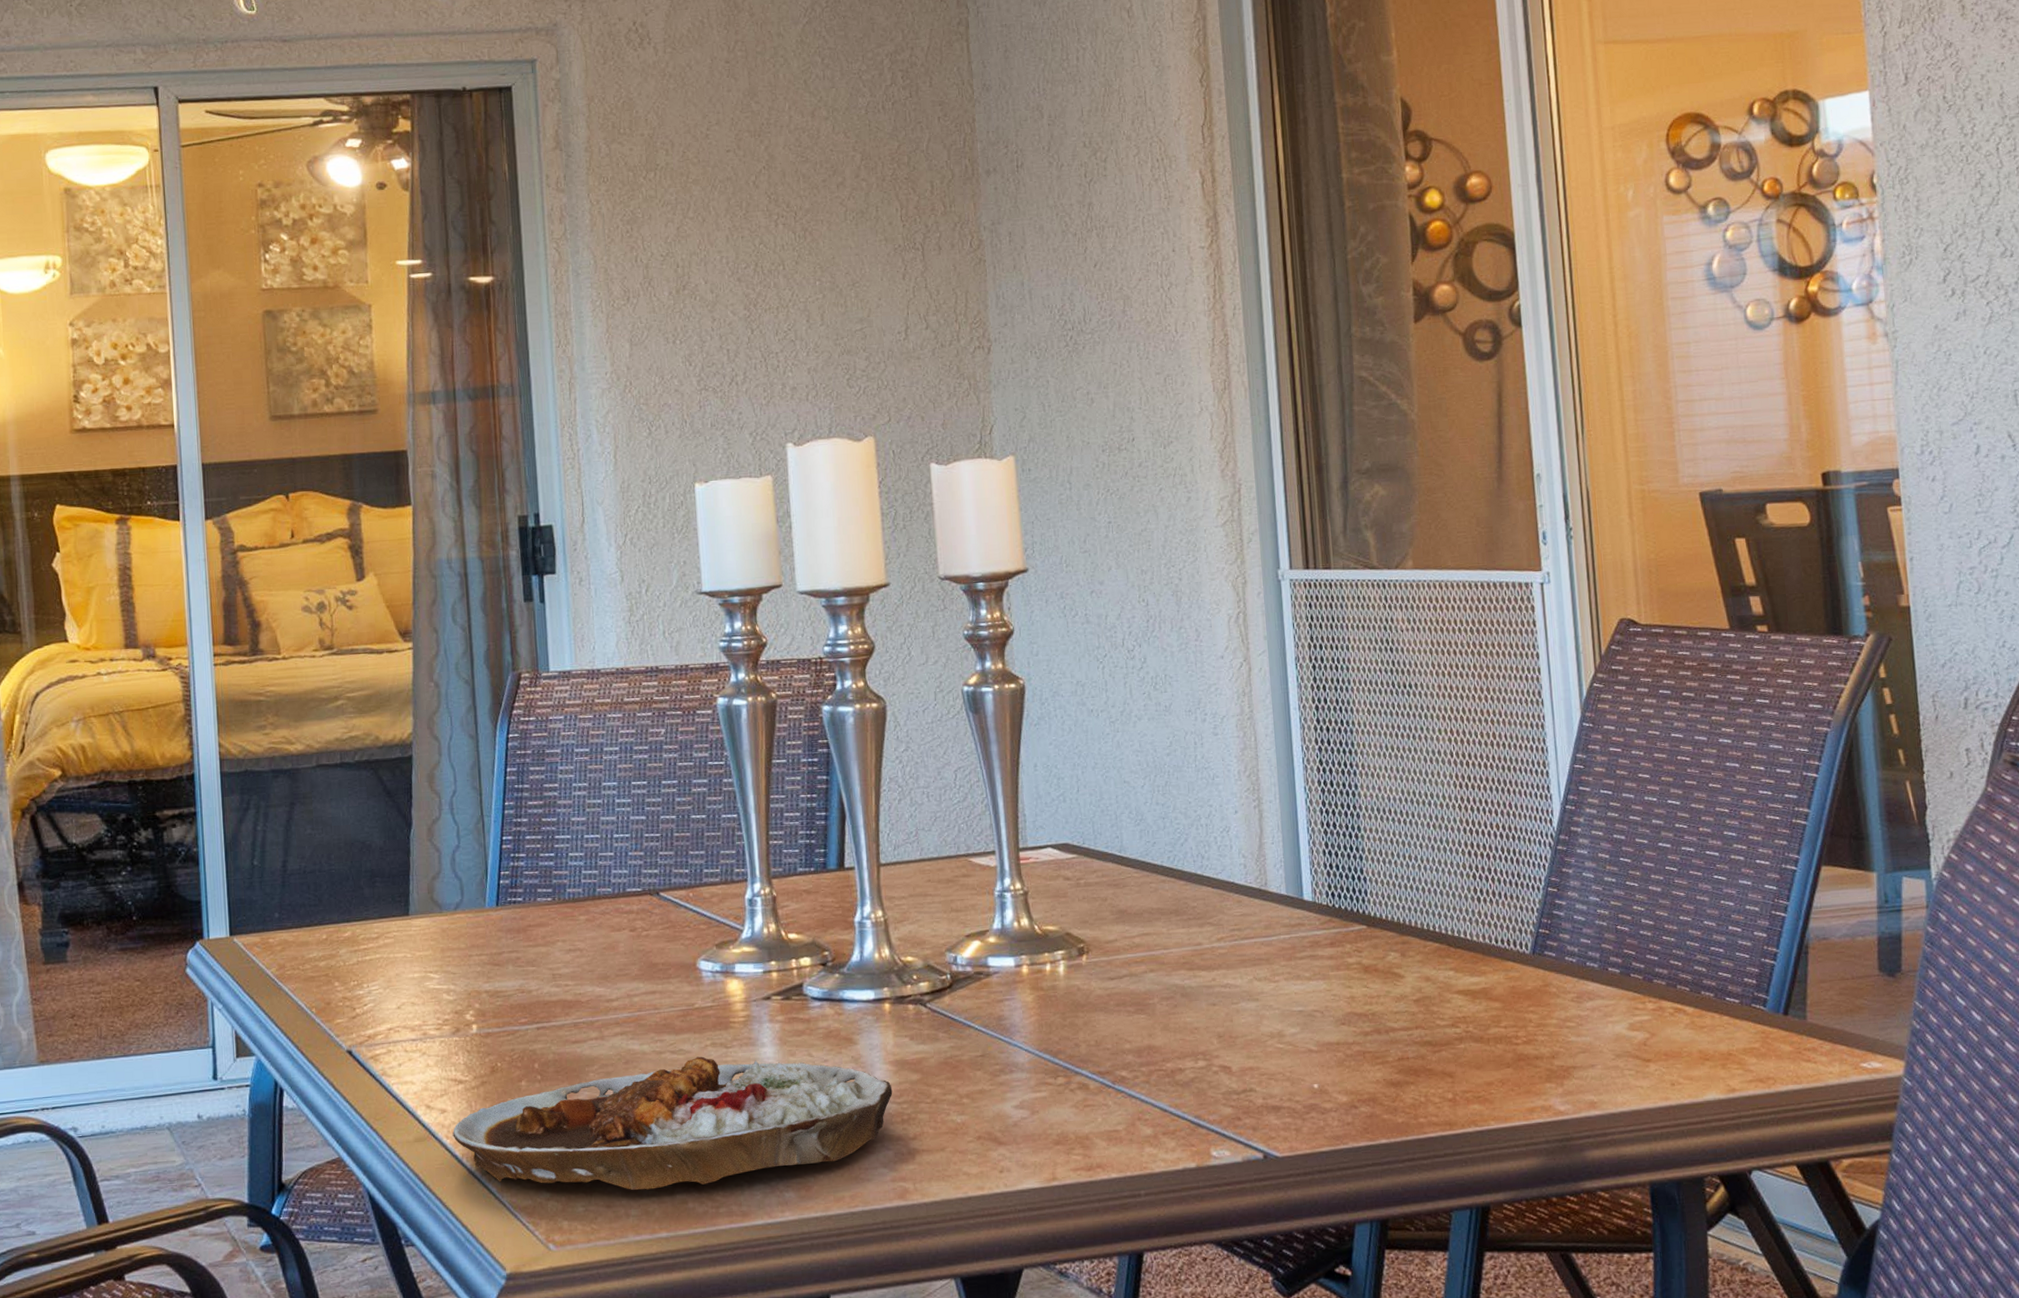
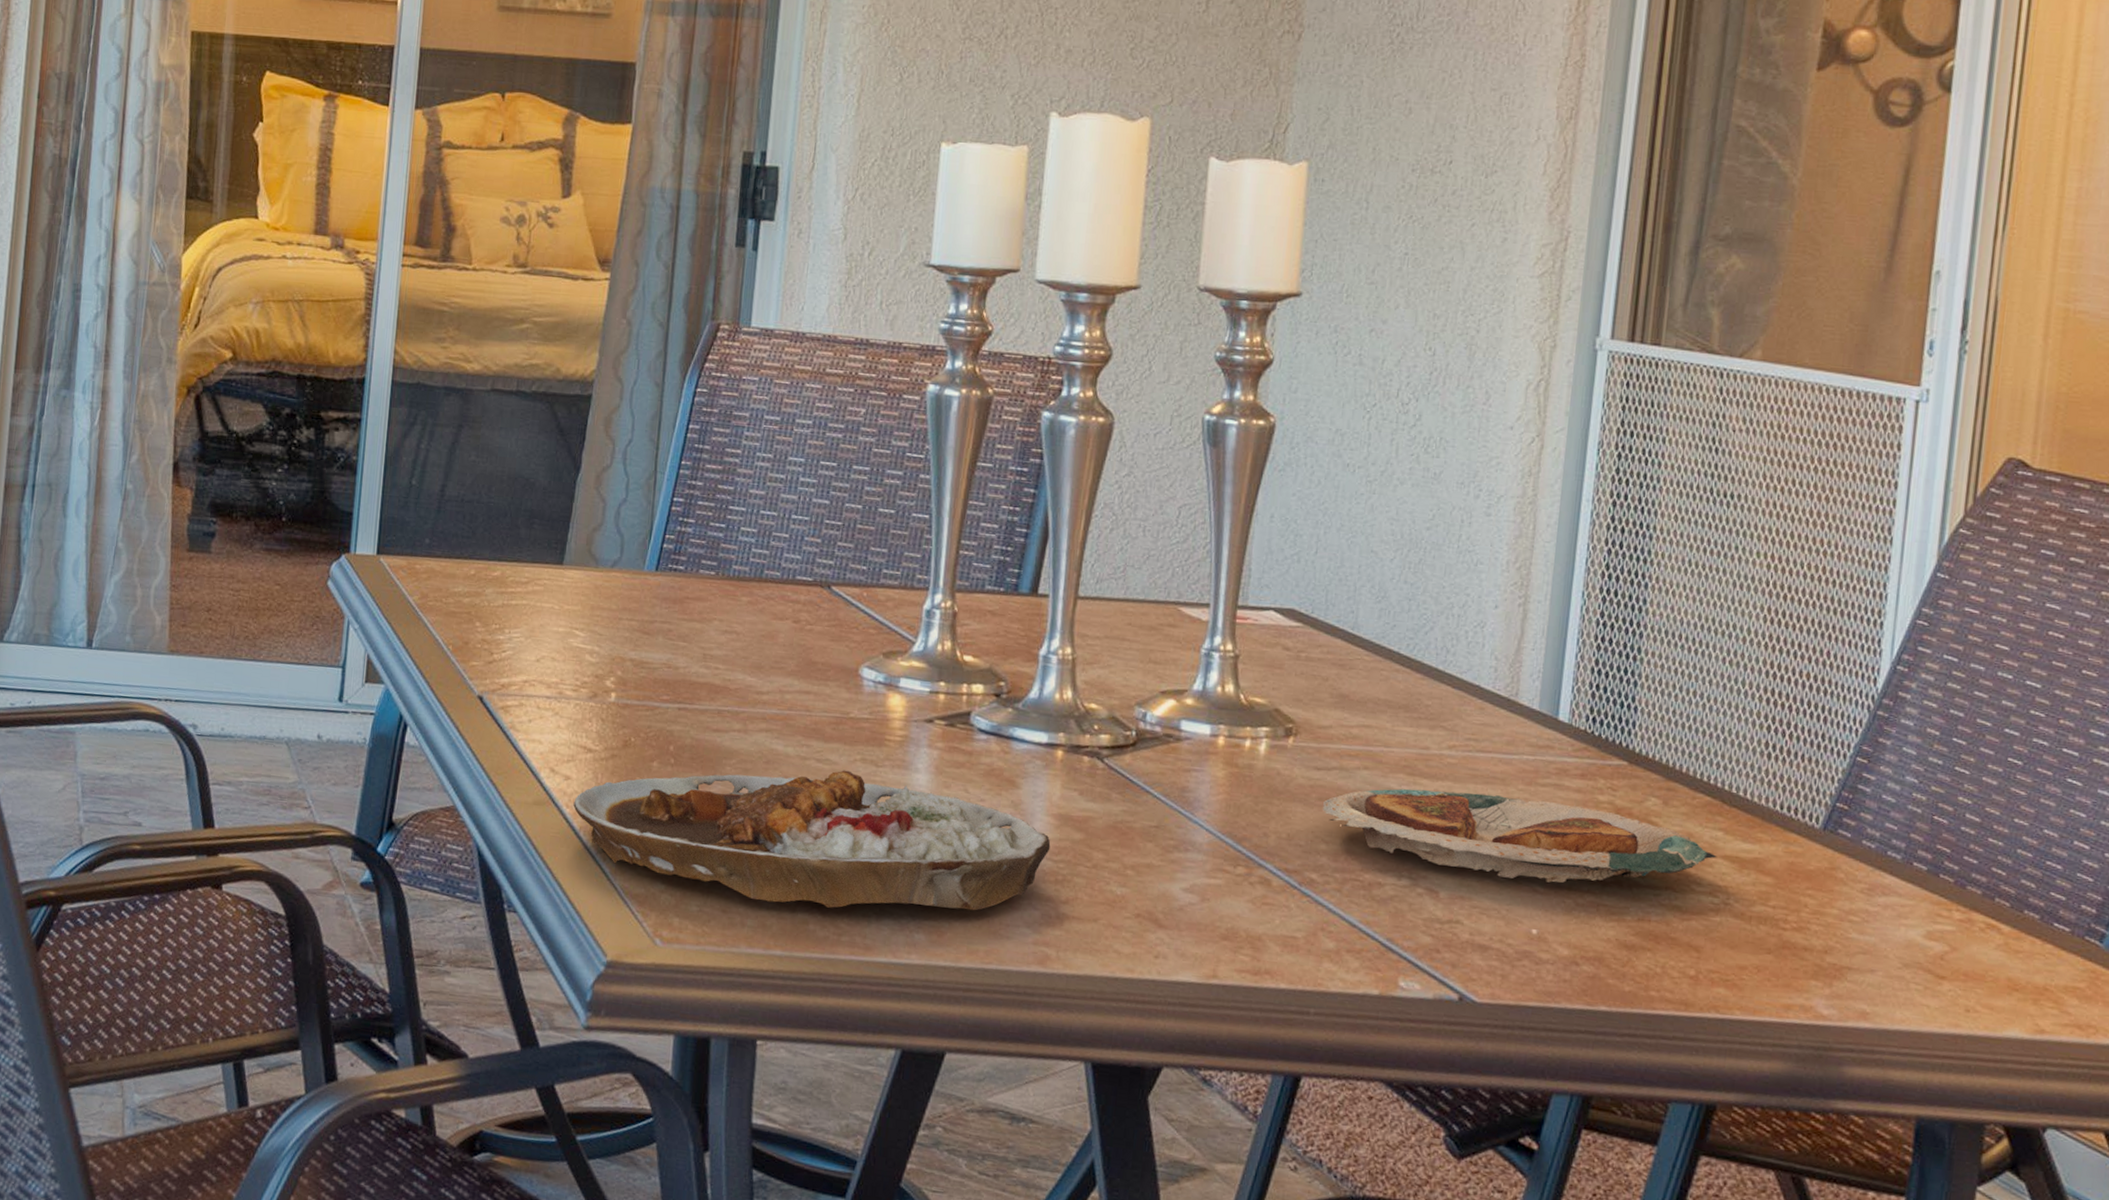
plate: none [1121,971,1453,1044] -> present [1323,788,1717,883]

